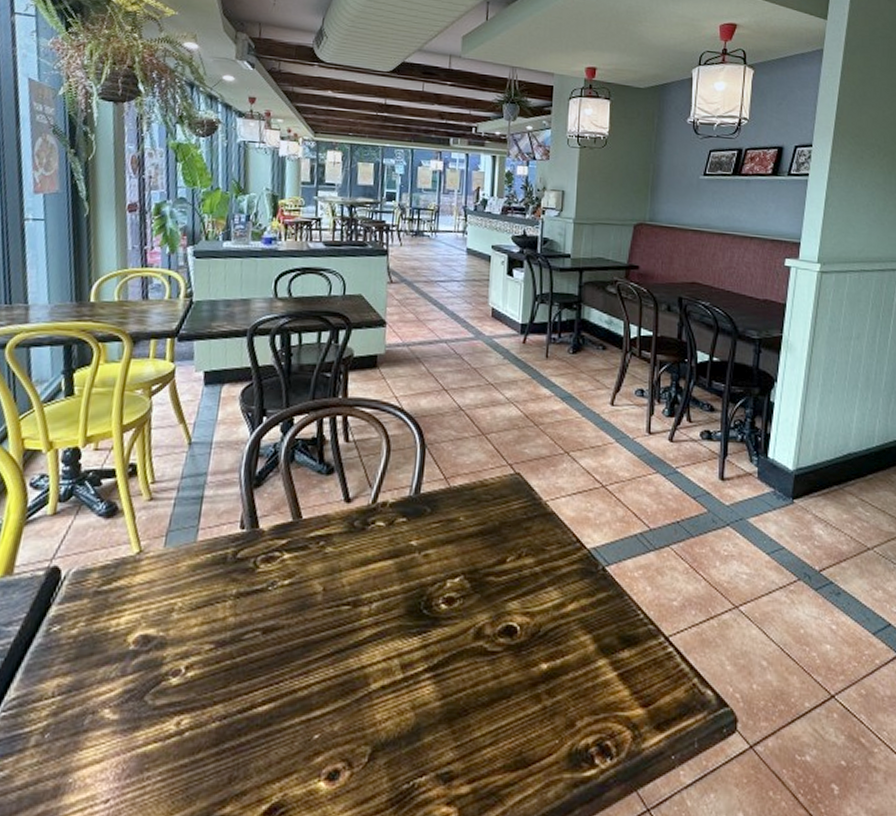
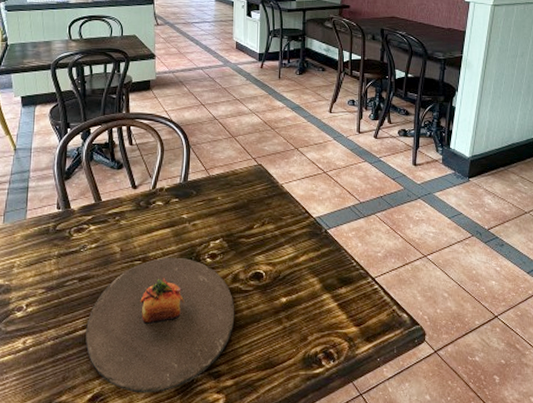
plate: none [265,601,477,804] -> present [85,257,235,393]

